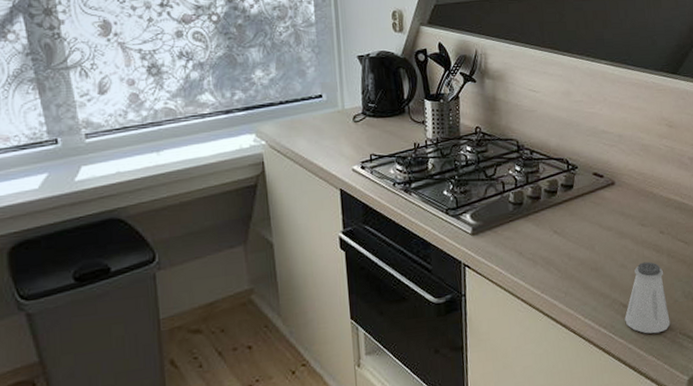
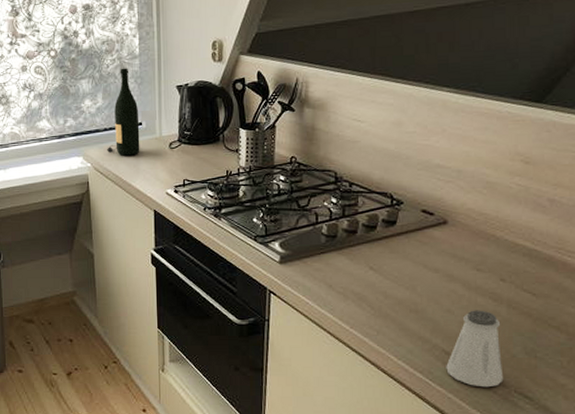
wine bottle: none [284,36,322,131] -> present [107,68,140,156]

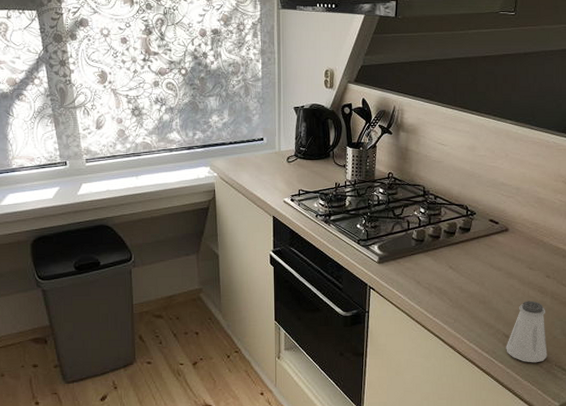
wine bottle: present [107,68,140,156] -> none [232,89,261,167]

